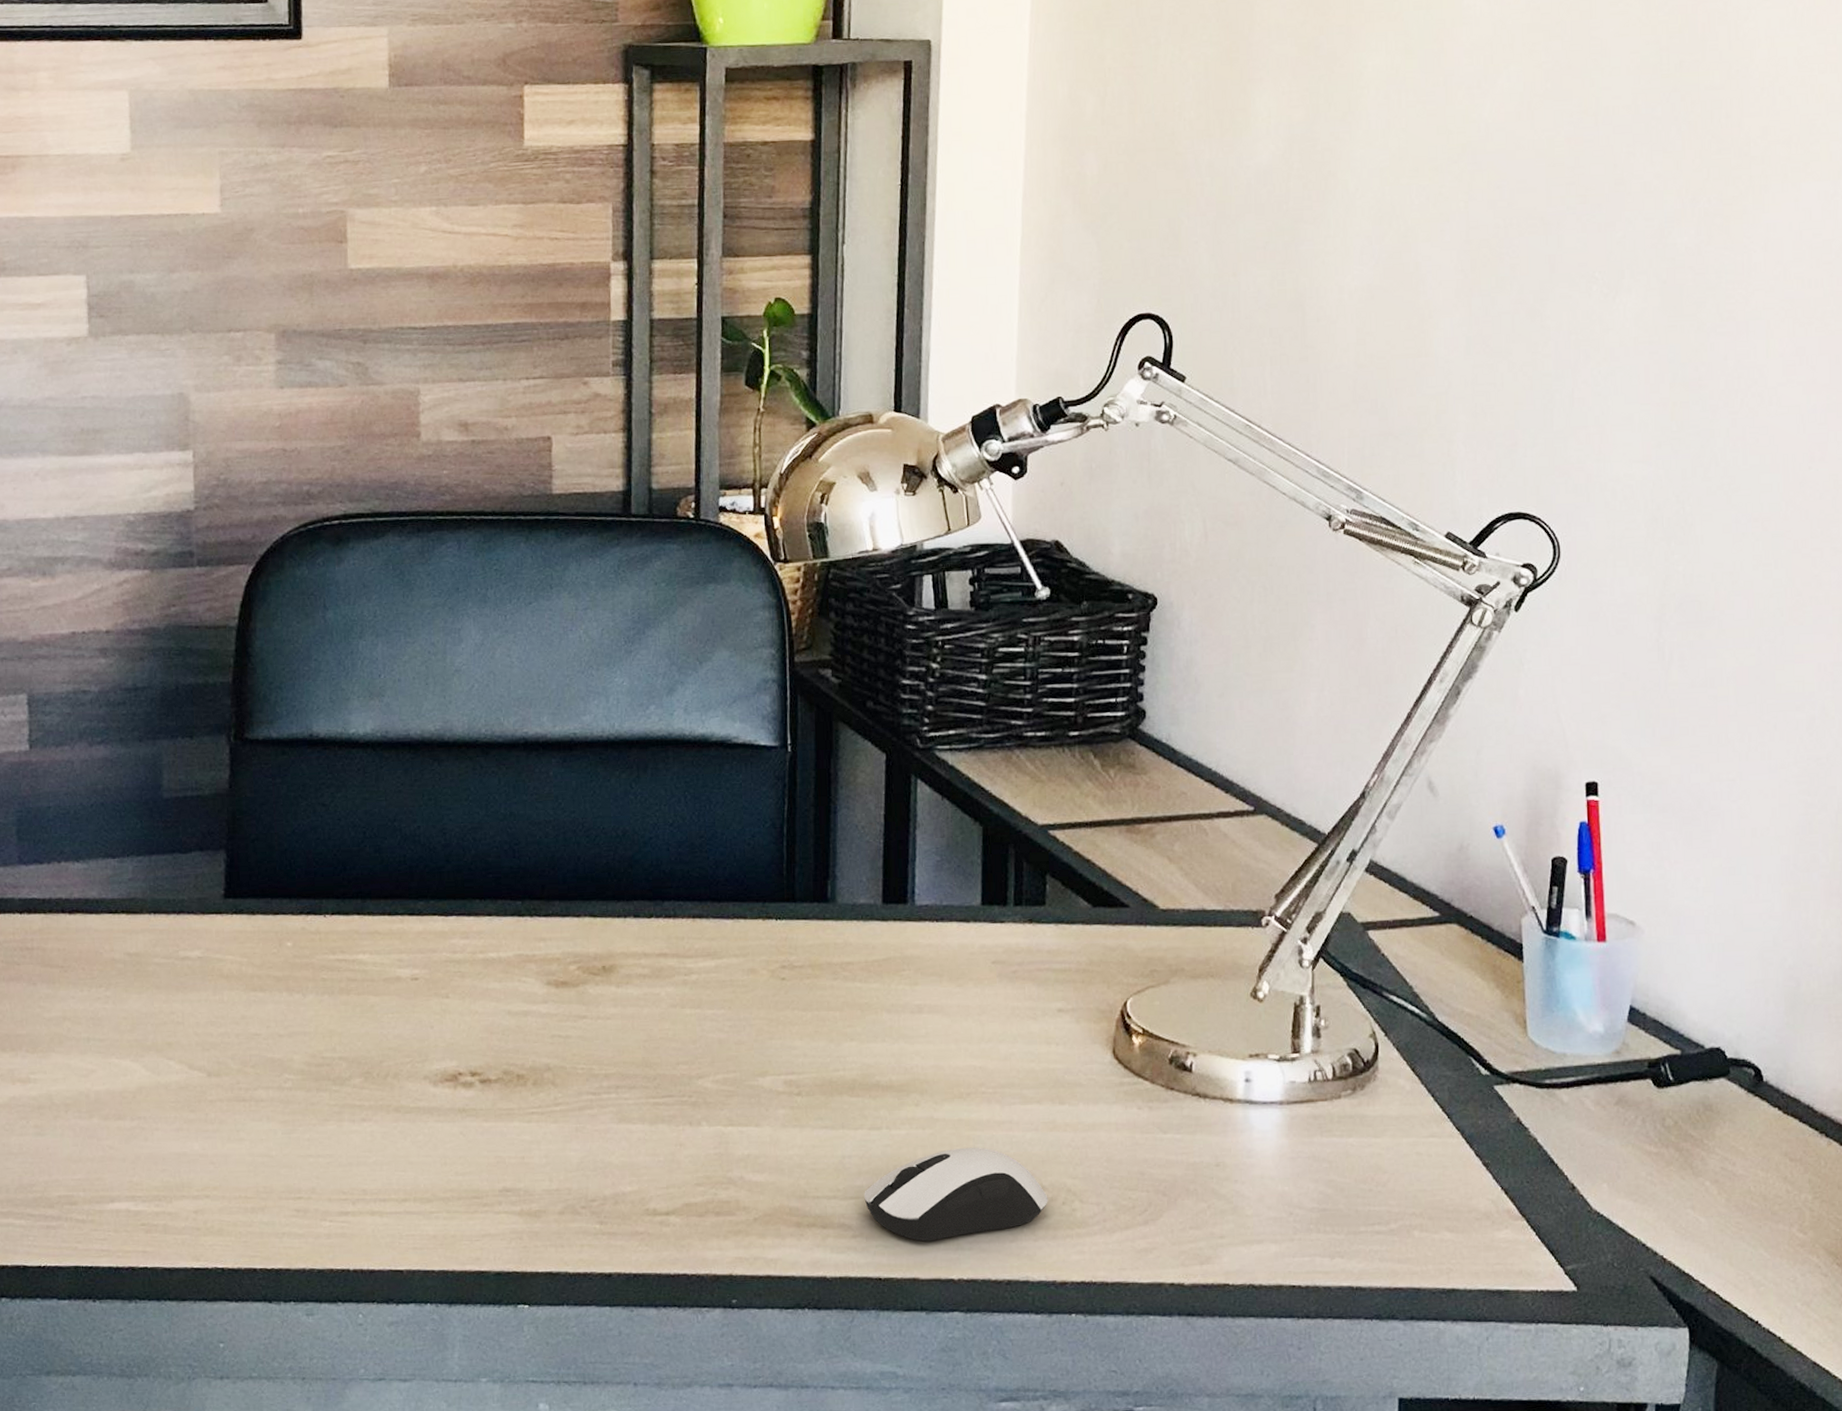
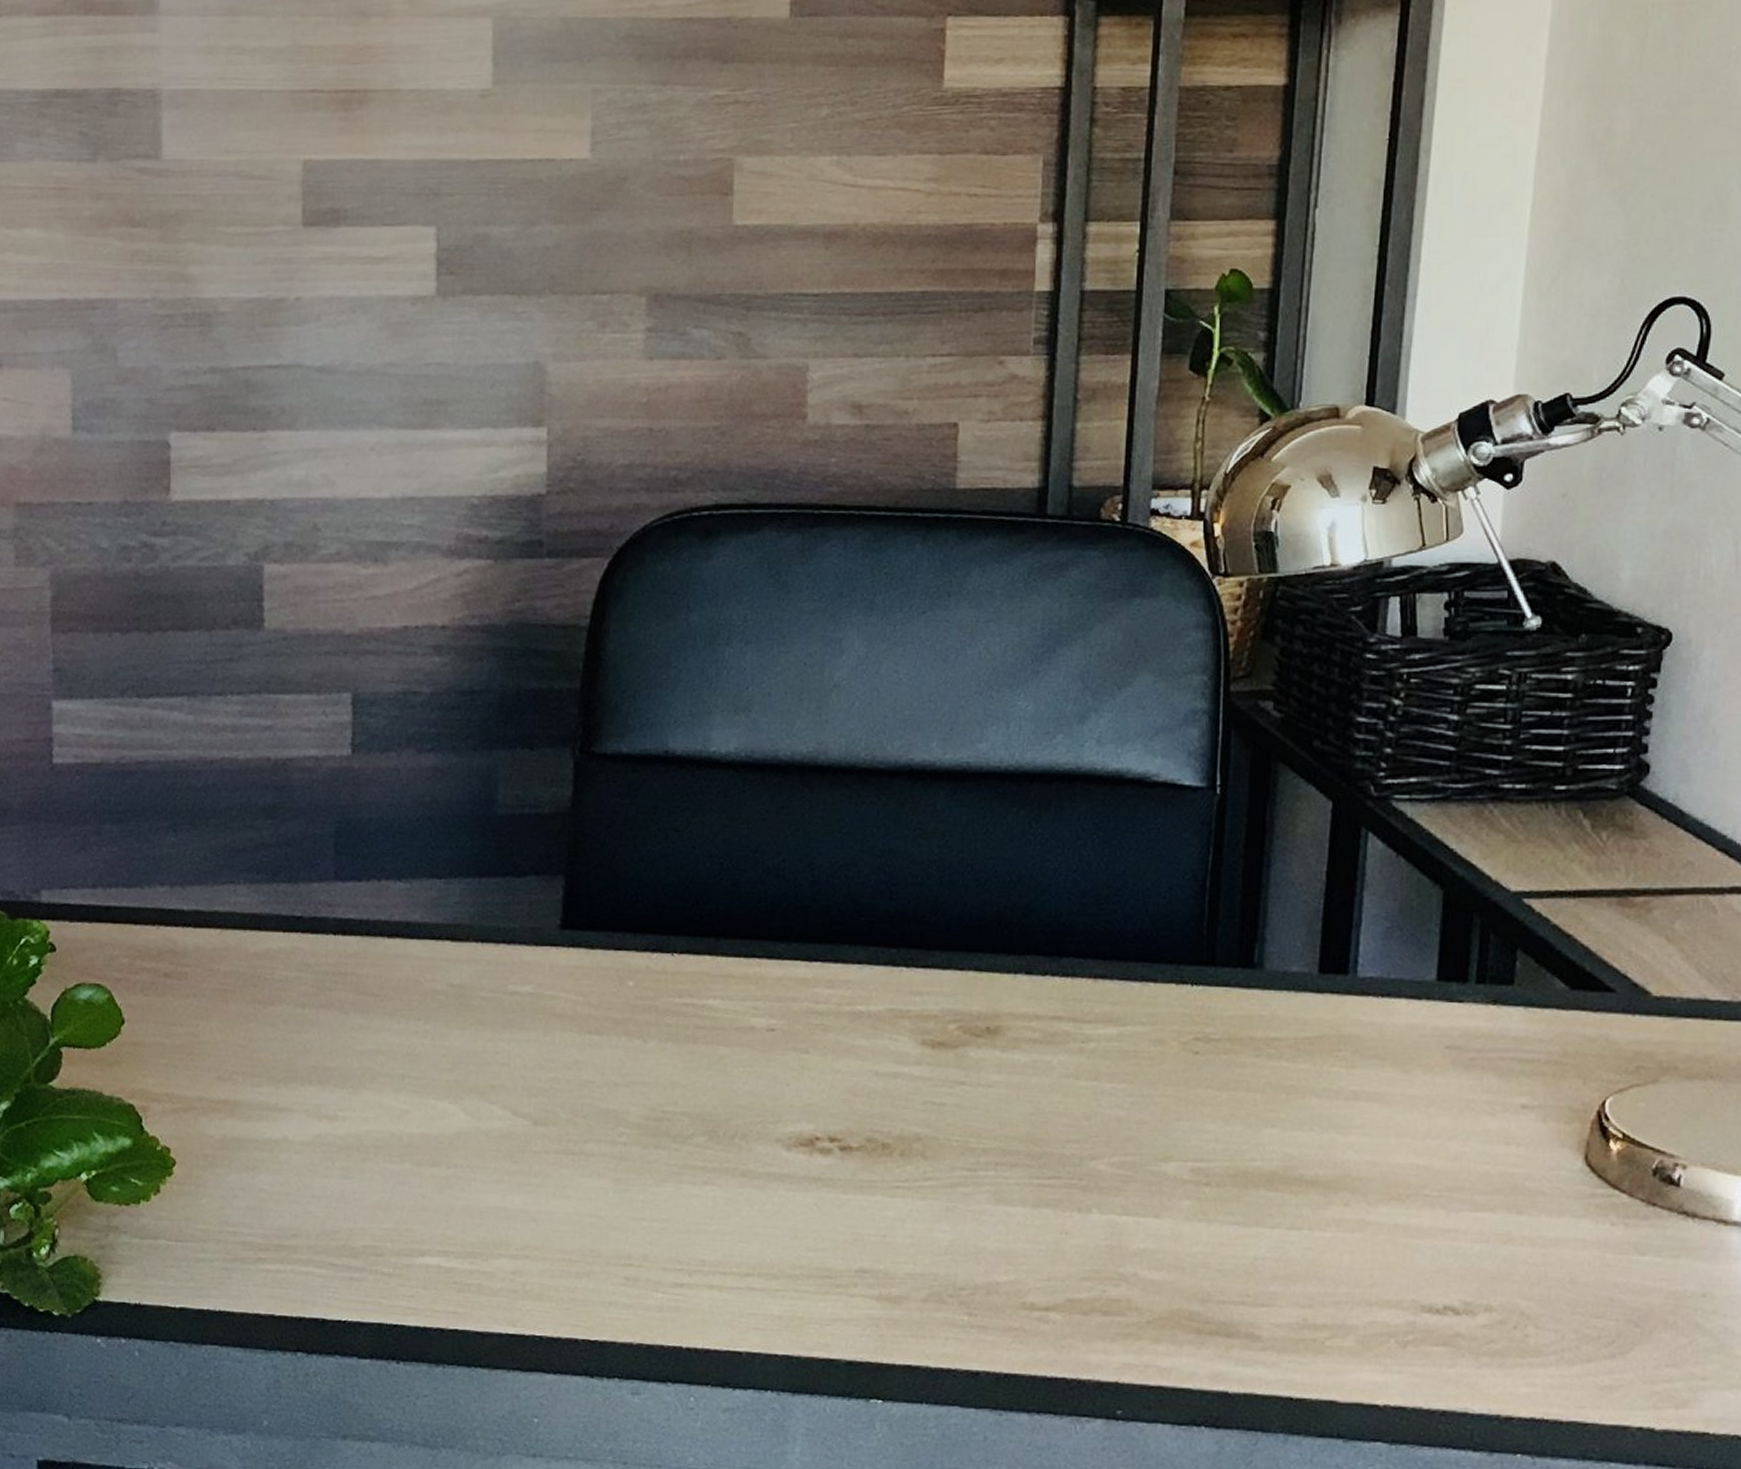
computer mouse: present [864,1147,1048,1242] -> none [1277,1256,1497,1361]

